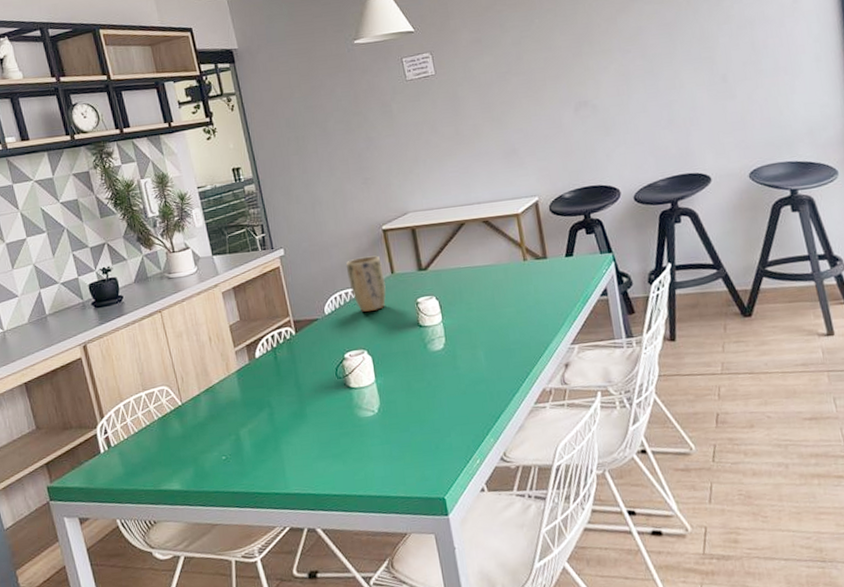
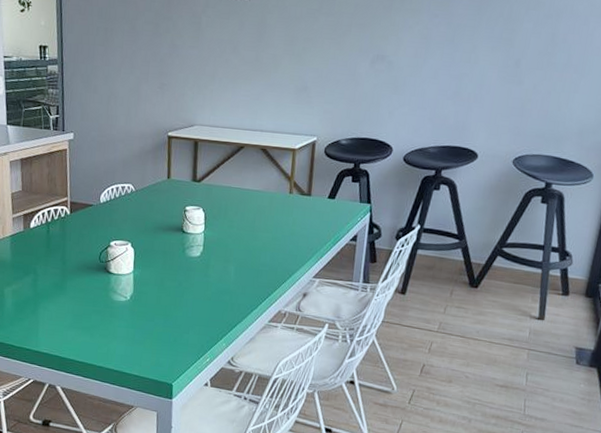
plant pot: present [345,255,386,312] -> none [127,157,161,209]

